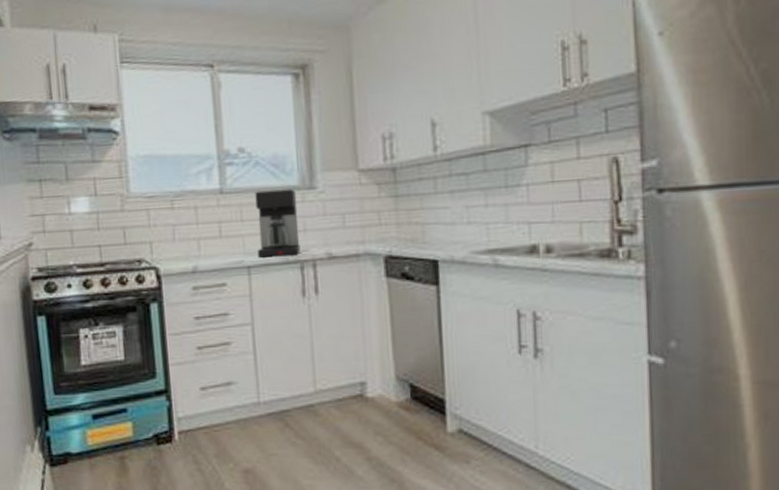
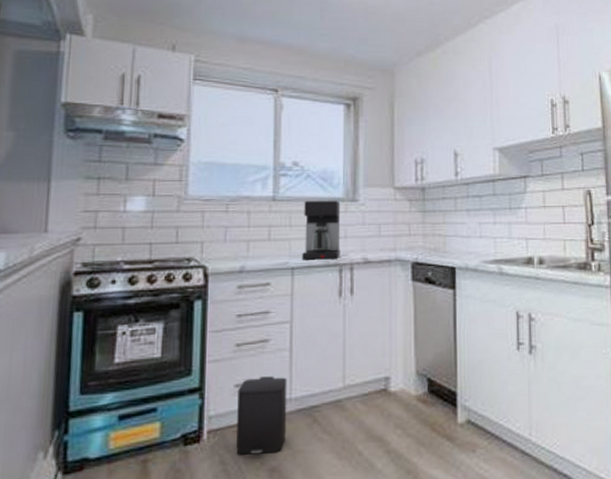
pedal bin: none [204,379,258,456] -> present [236,376,287,455]

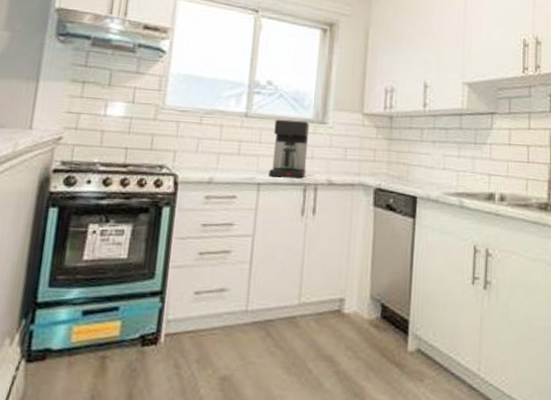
pedal bin: present [236,376,287,455] -> none [190,286,245,362]

